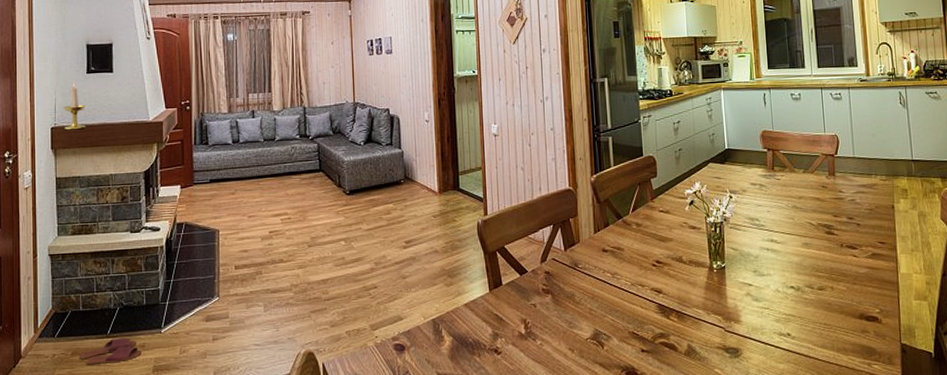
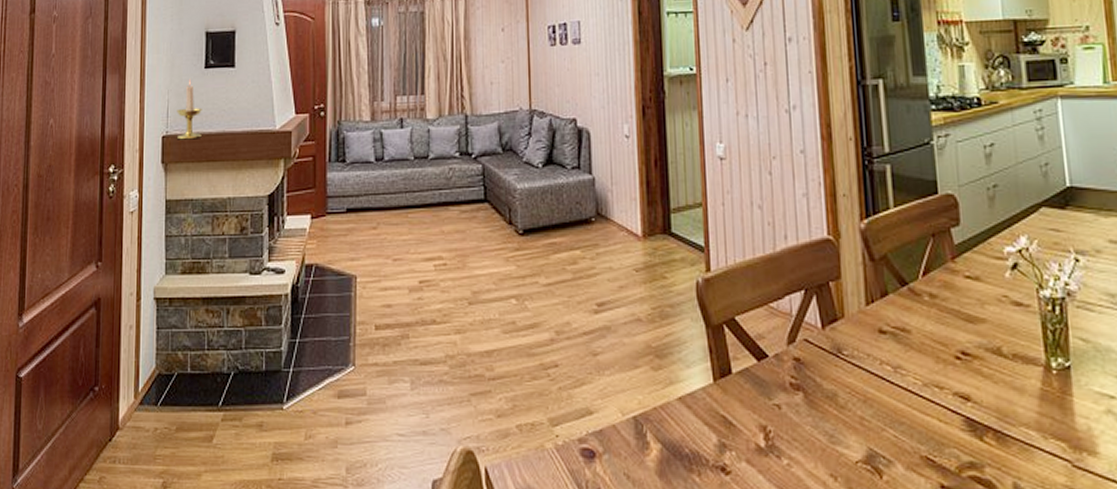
slippers: present [79,338,141,364] -> none [184,412,258,445]

